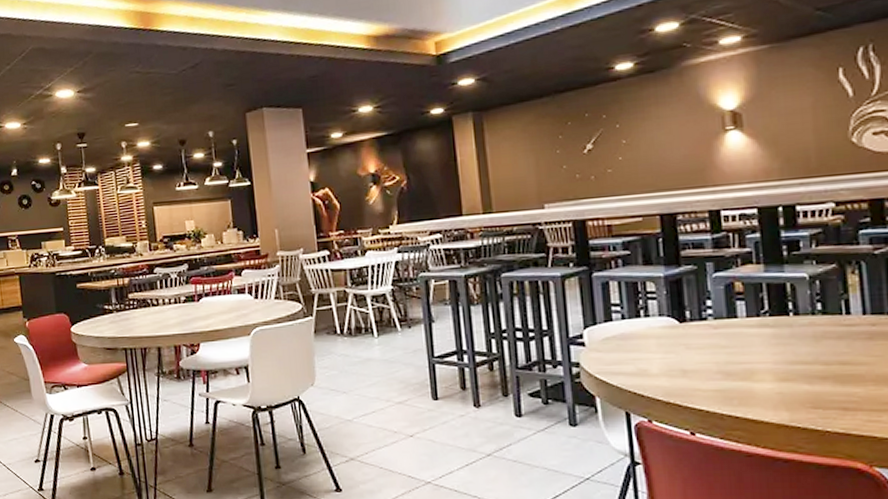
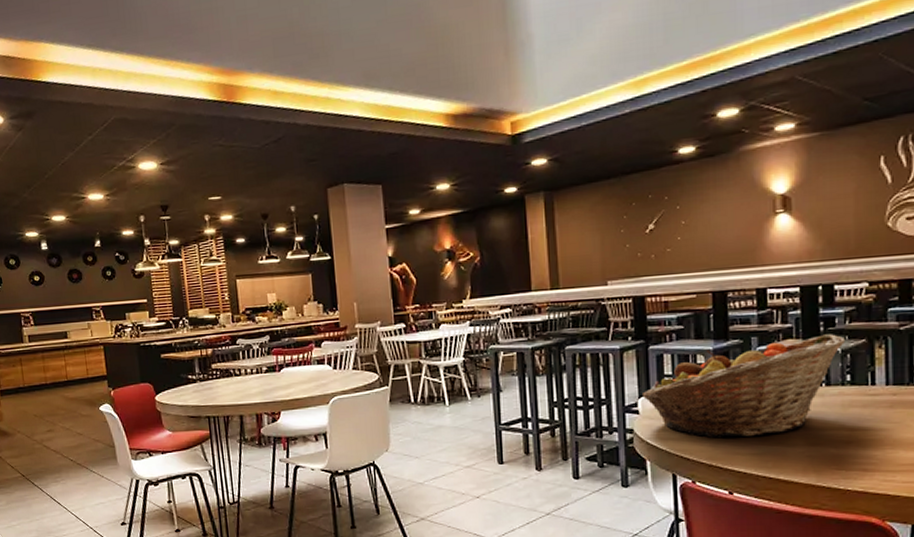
fruit basket: none [587,258,814,372] -> present [641,334,846,438]

